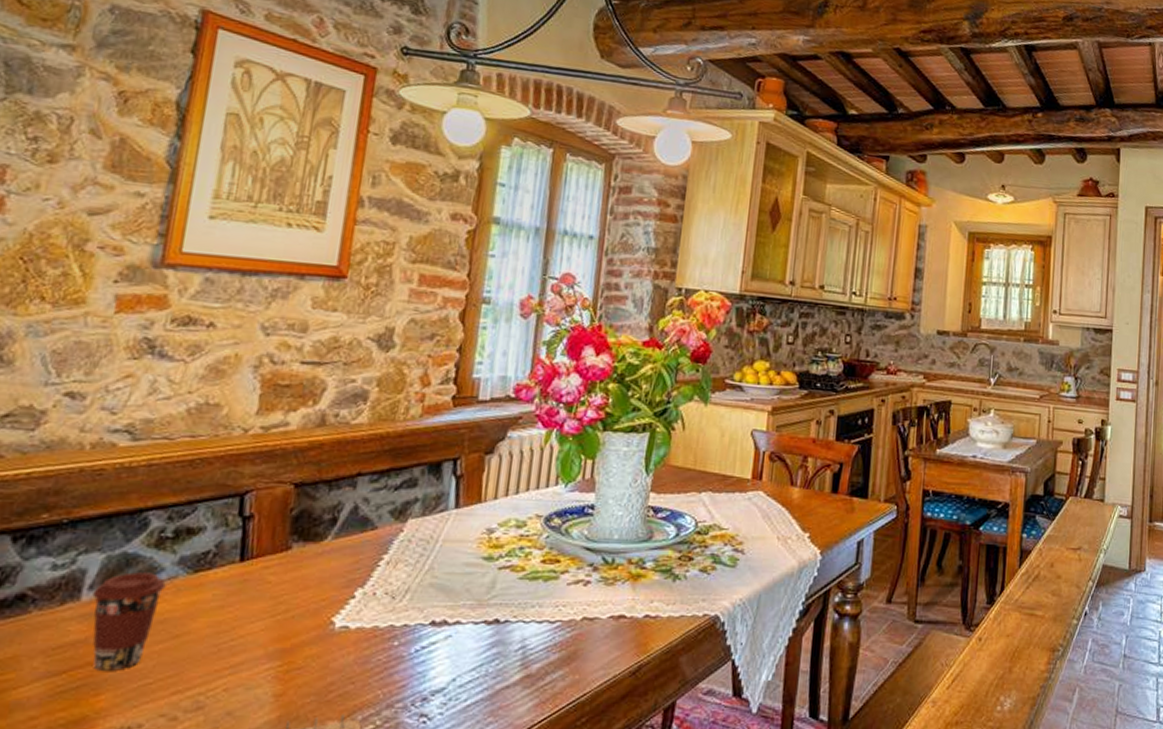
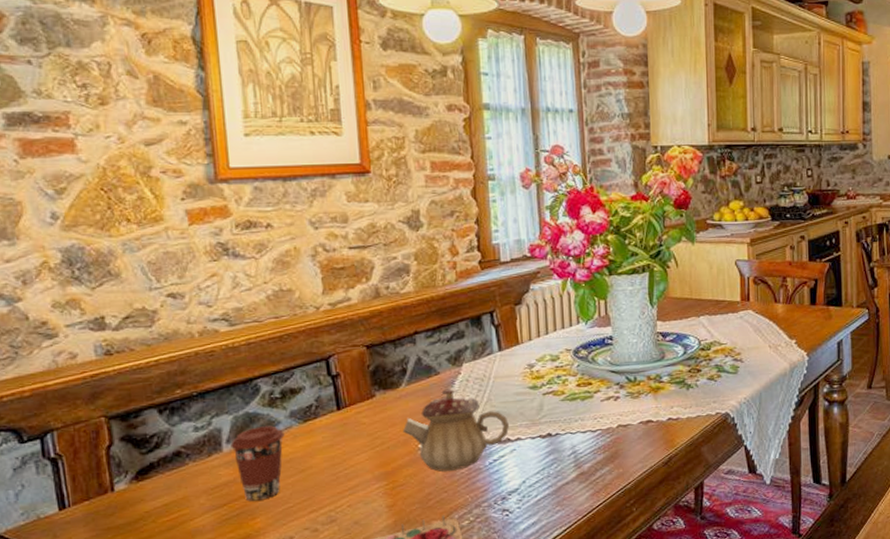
teapot: none [315,547,450,656] -> present [402,387,509,472]

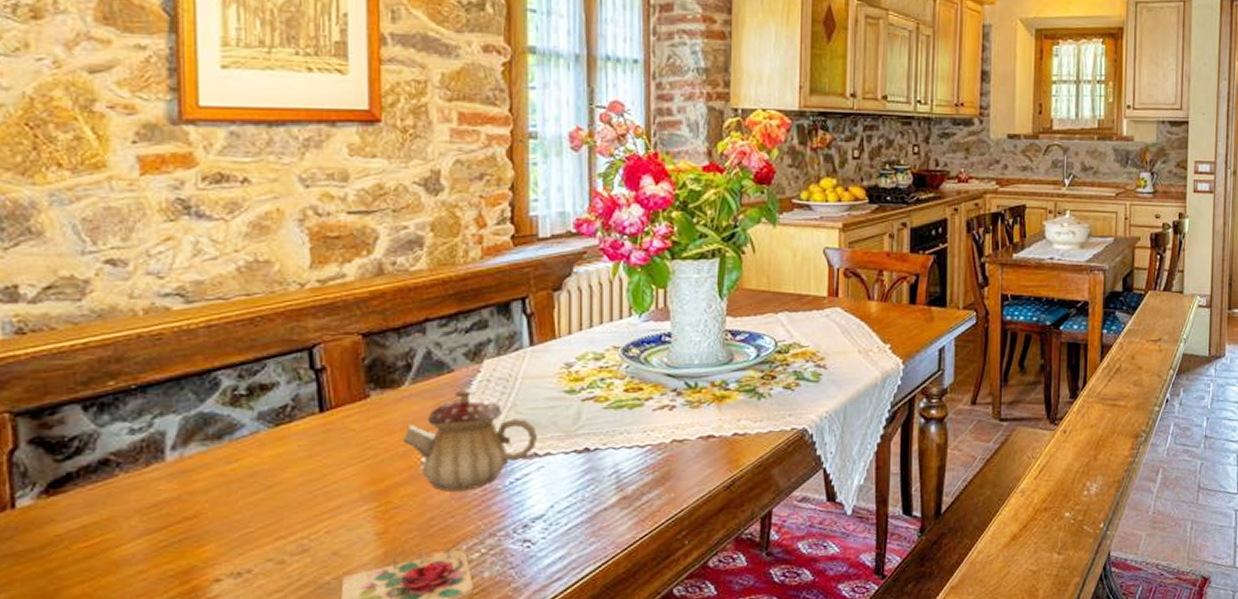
coffee cup: present [230,425,285,501] -> none [176,429,249,524]

